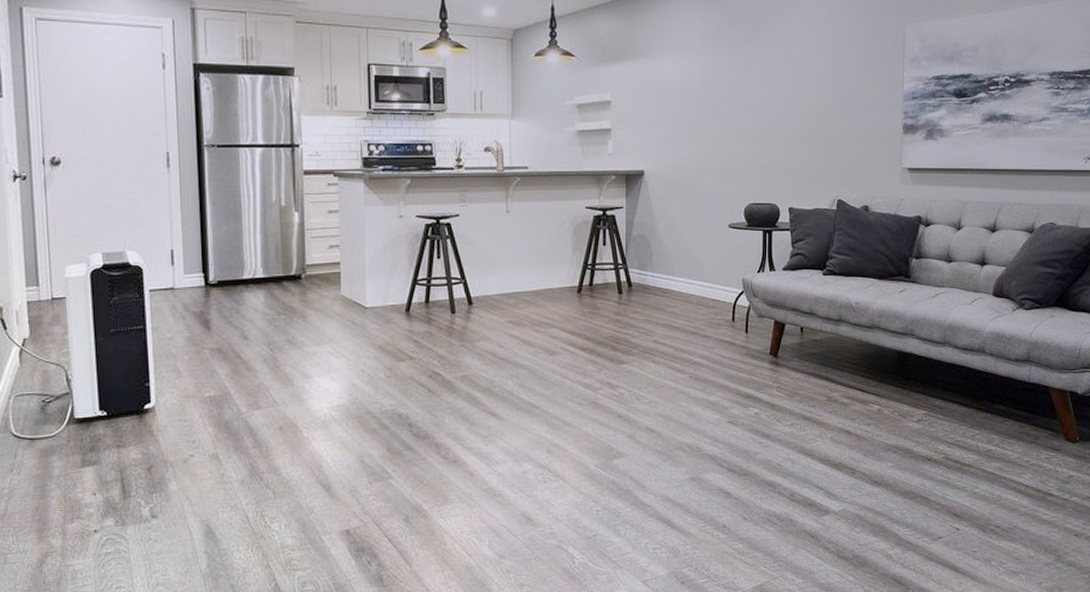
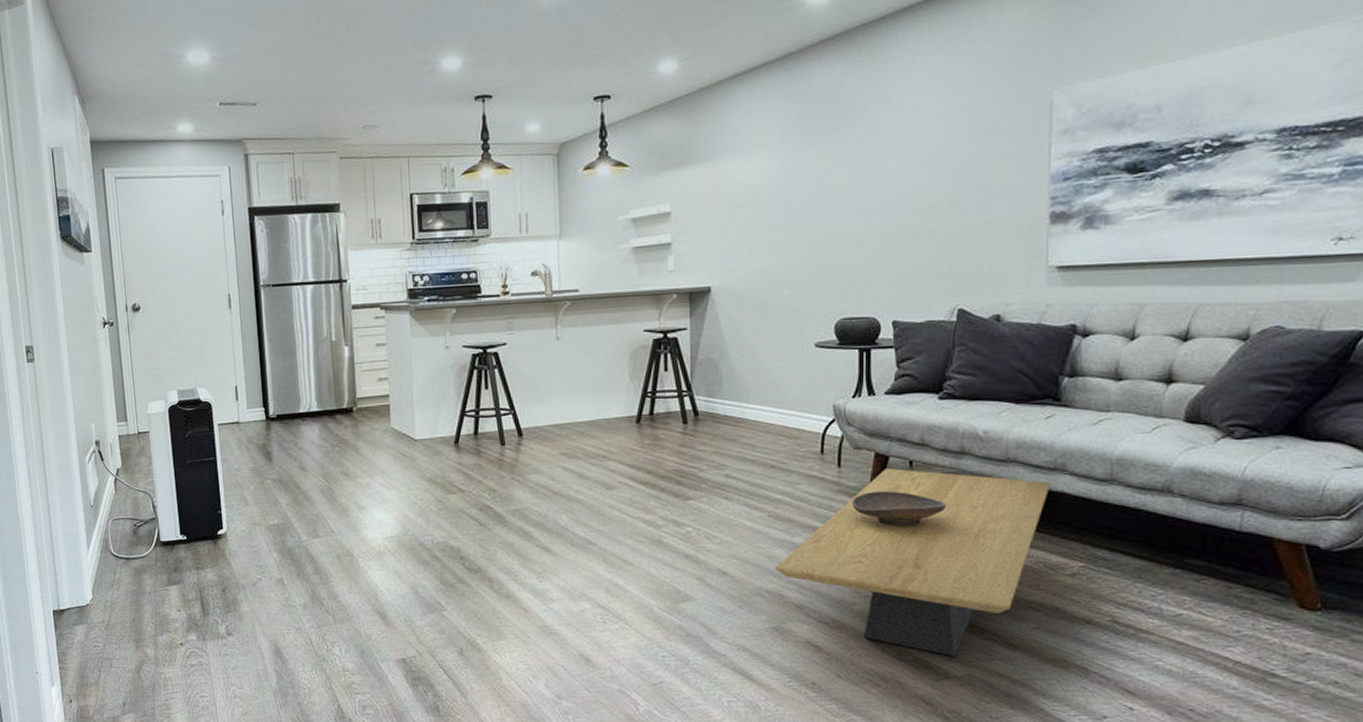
coffee table: none [694,334,903,495] -> present [775,469,1051,656]
decorative bowl: none [755,353,828,384] -> present [851,490,946,526]

